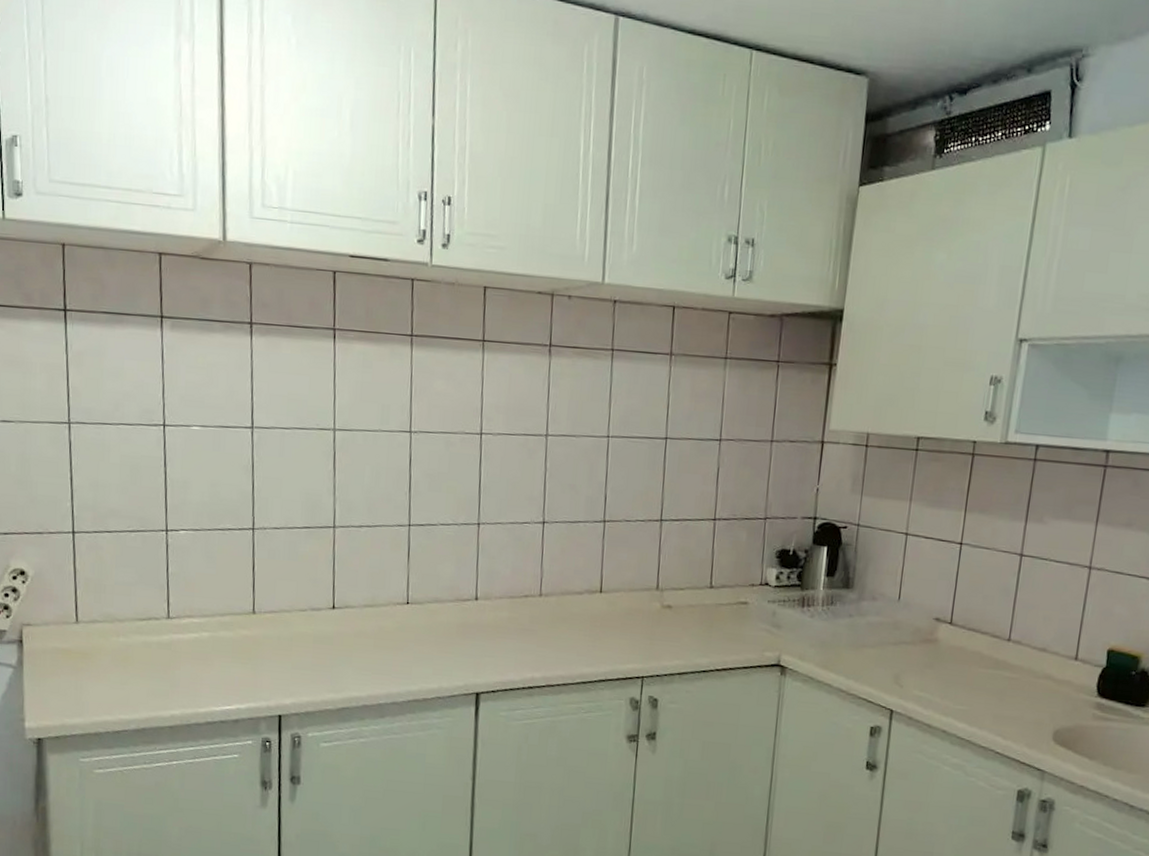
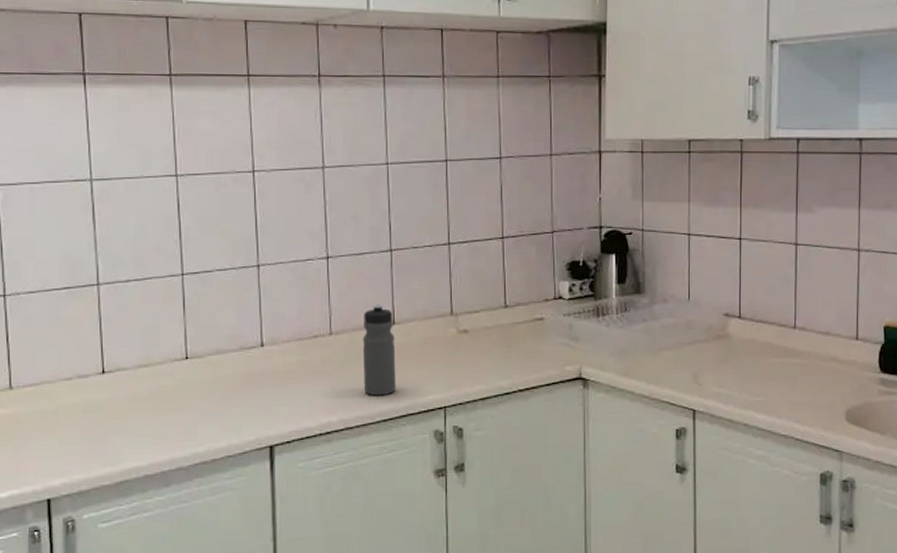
water bottle: none [567,572,601,659] -> present [362,304,396,396]

